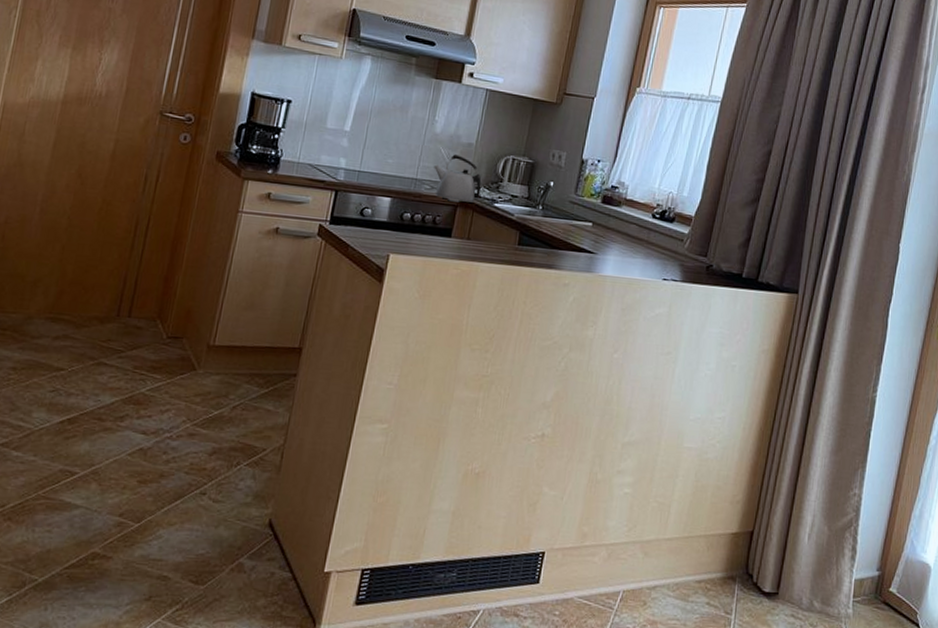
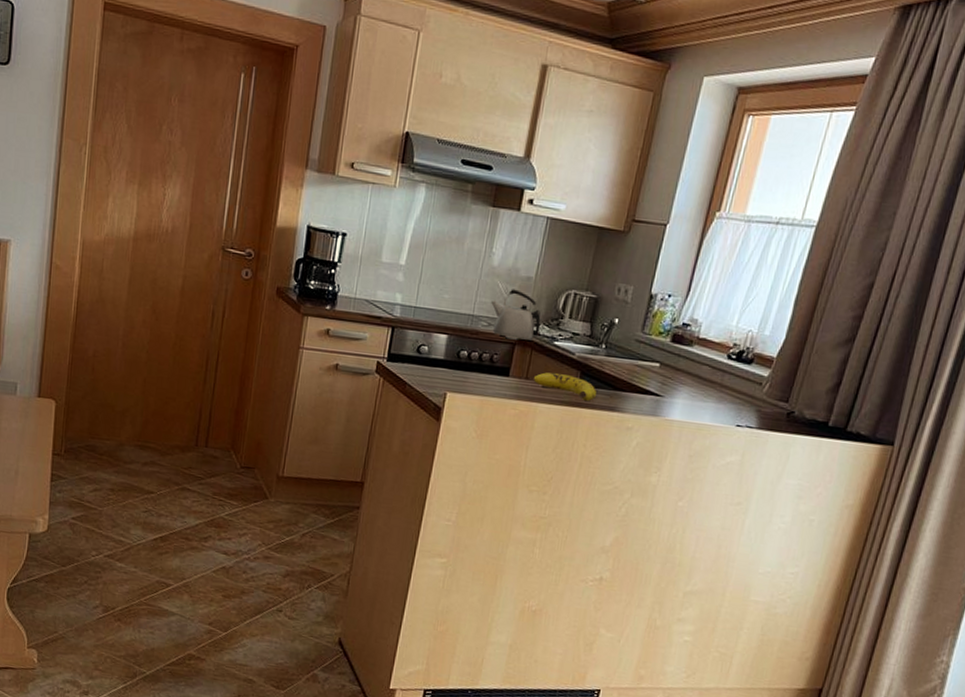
fruit: none [474,233,535,260] -> present [533,372,596,402]

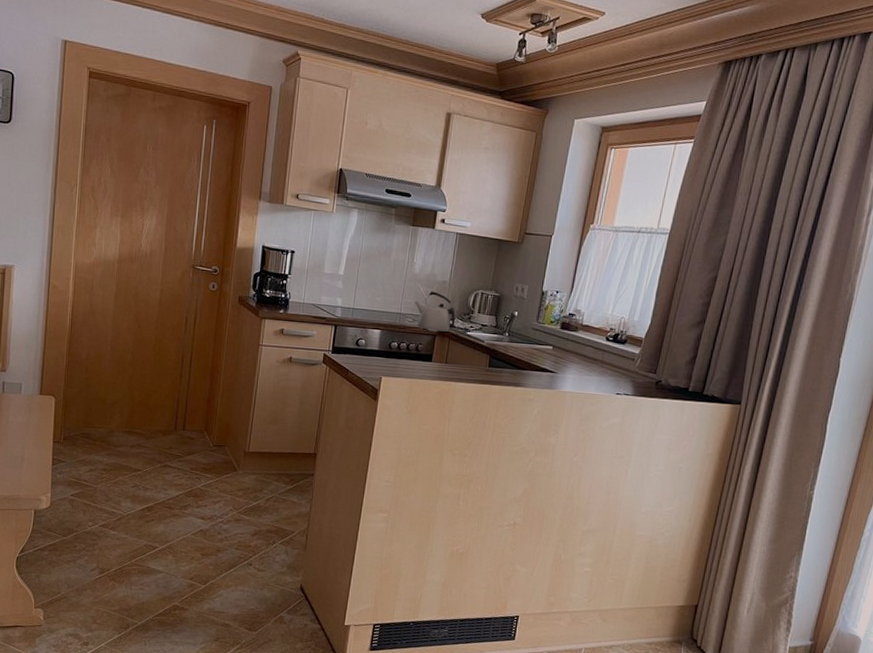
fruit: present [533,372,596,402] -> none [451,357,503,380]

